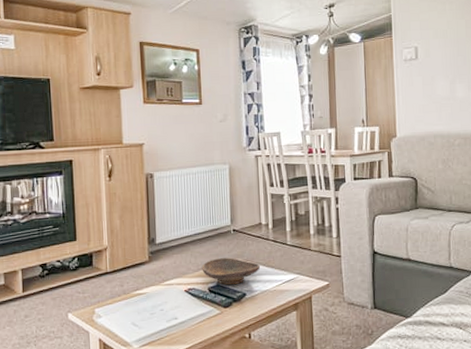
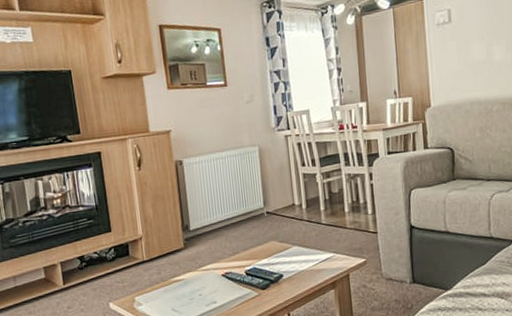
decorative bowl: present [202,258,261,285] -> none [237,240,296,267]

